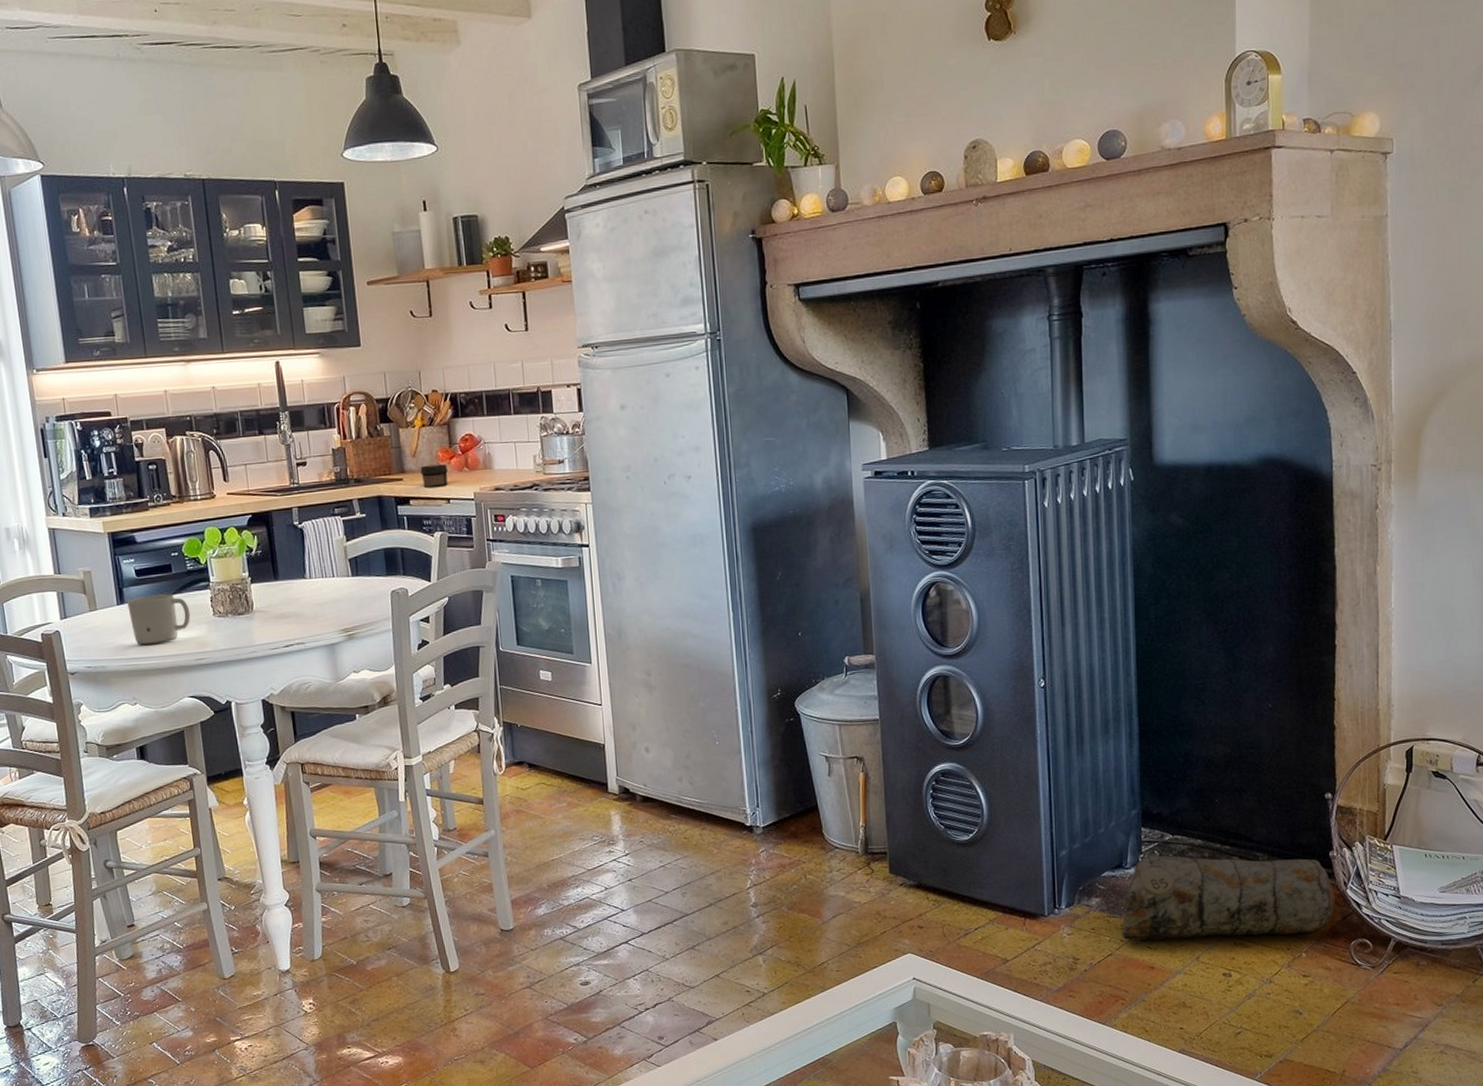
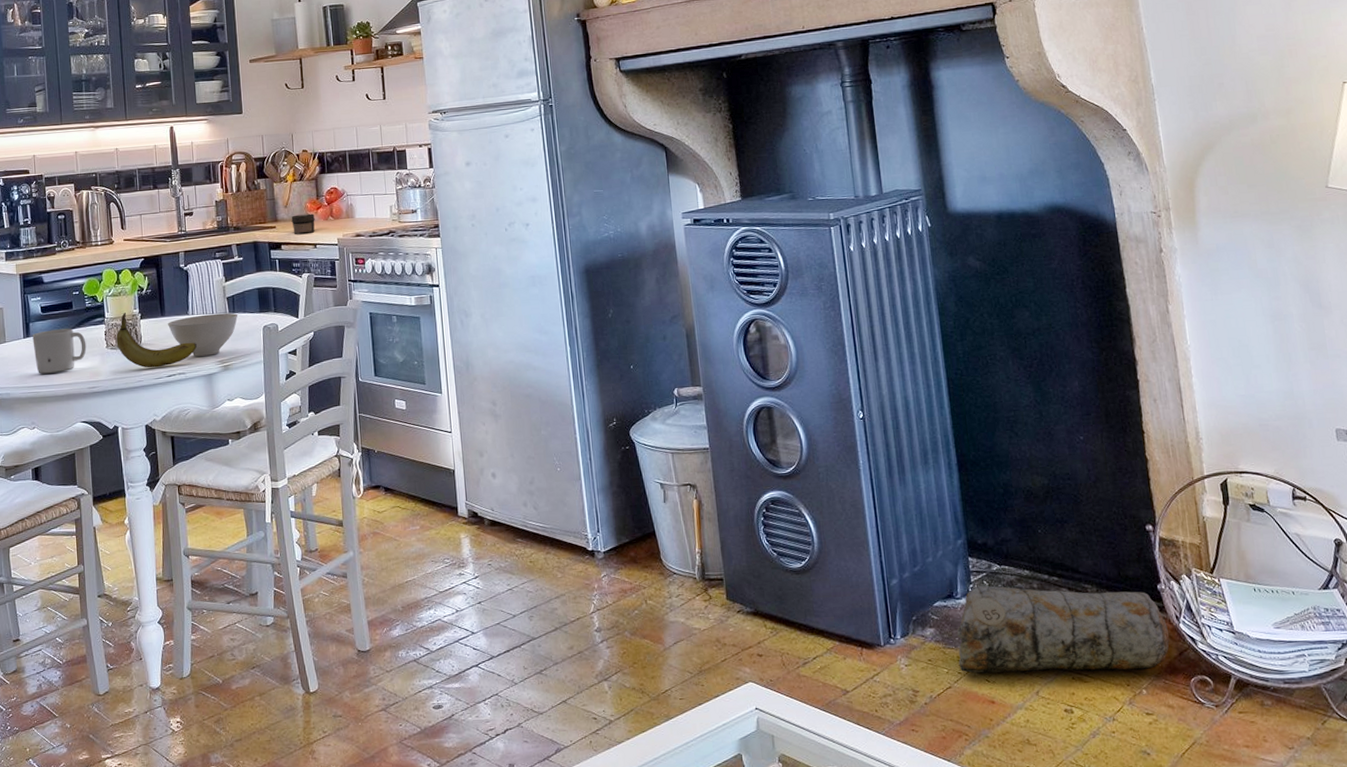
fruit: none [224,576,316,638] -> present [116,313,197,368]
bowl: none [282,576,363,625] -> present [168,312,238,357]

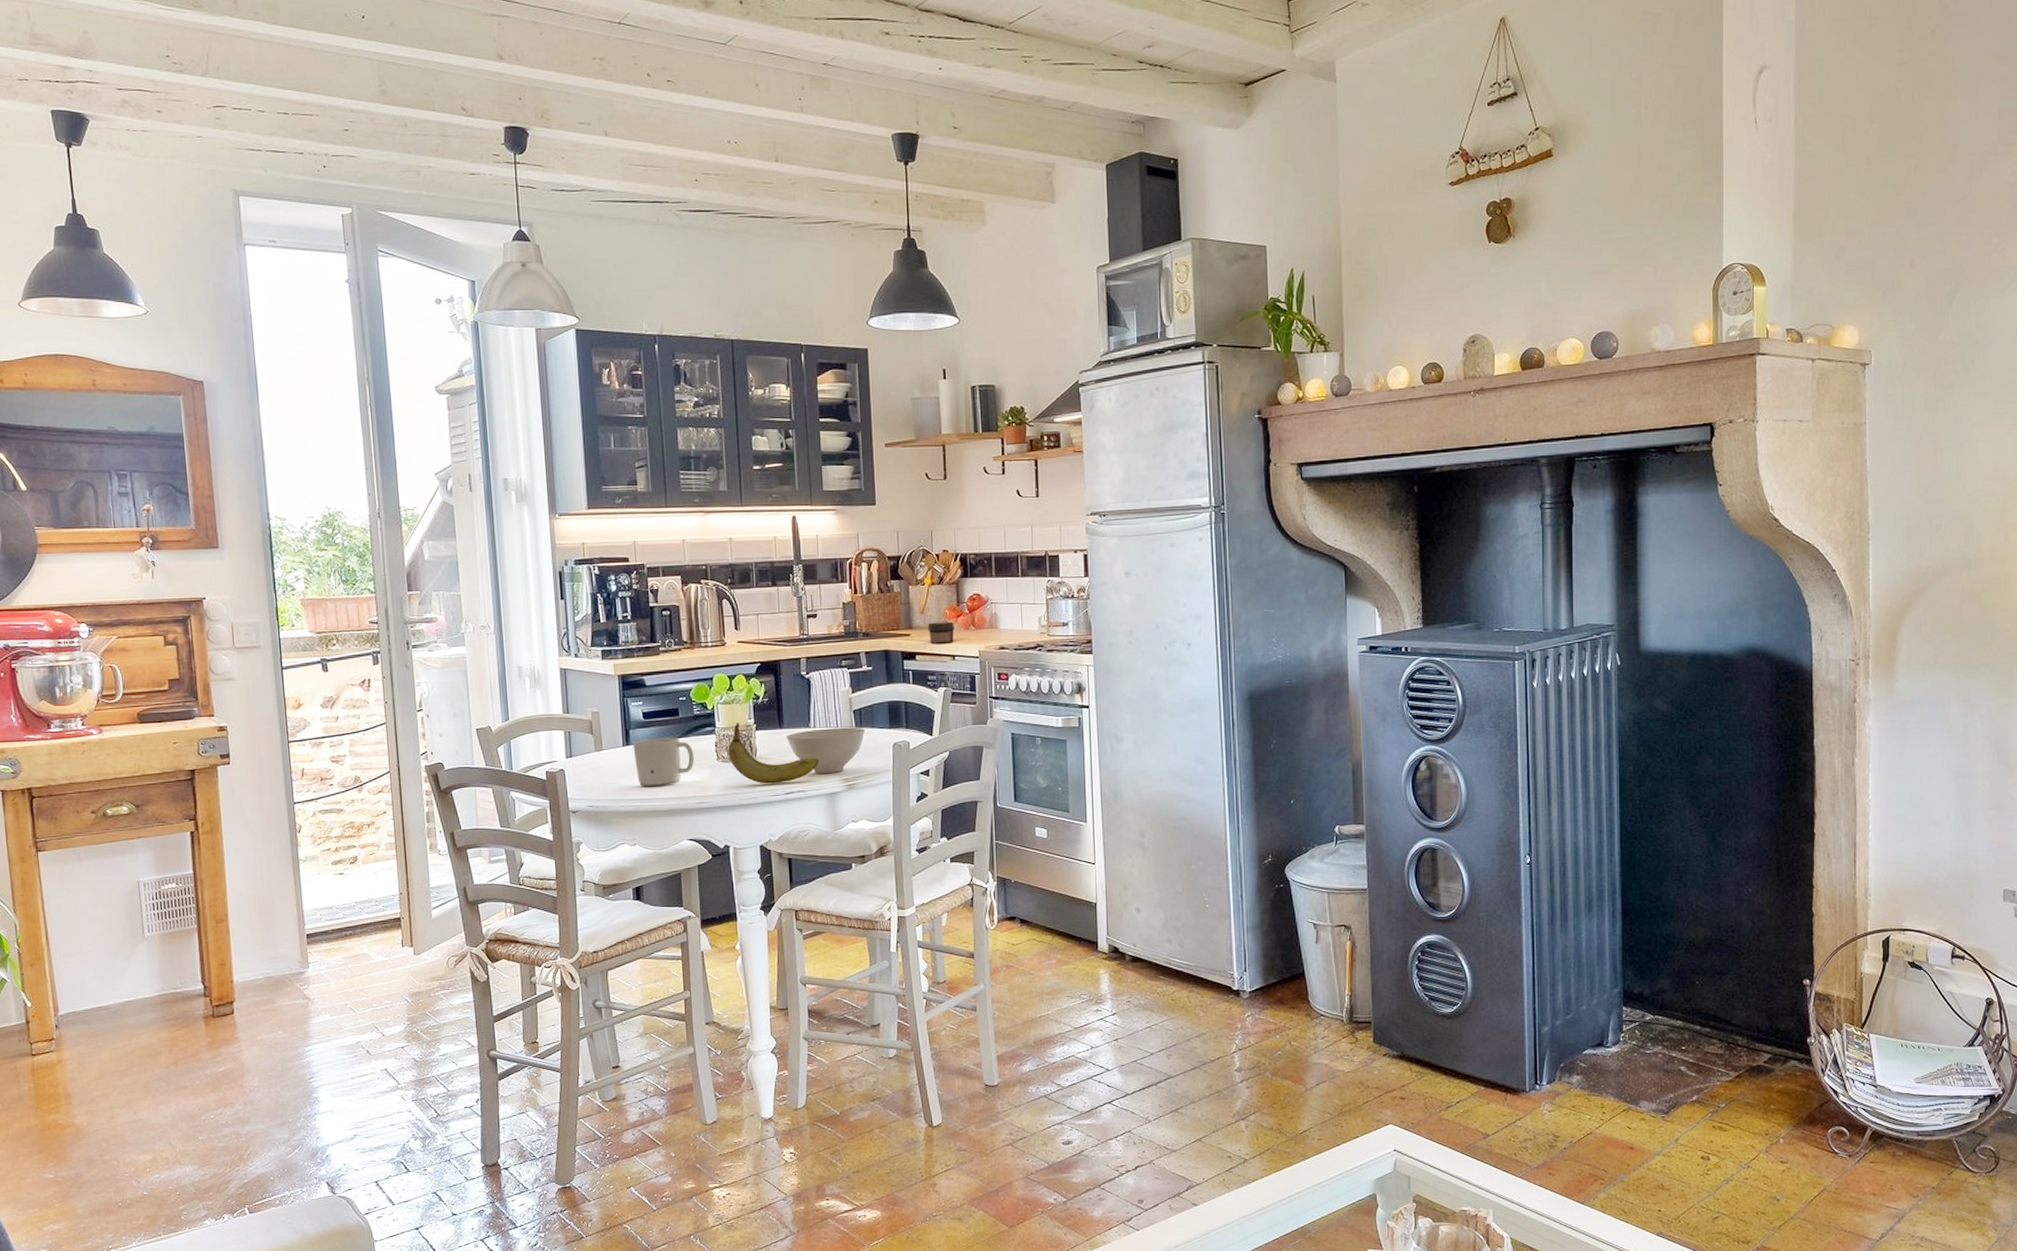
decorative log: present [956,585,1170,674] -> none [1602,1034,1813,1121]

